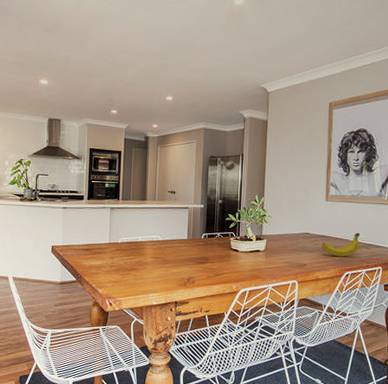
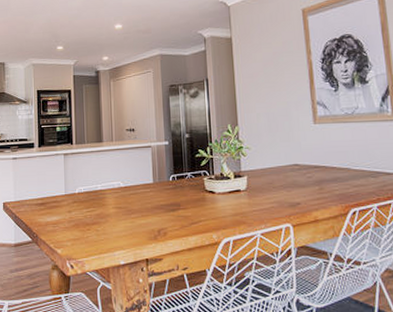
fruit: present [322,232,360,257] -> none [316,158,365,191]

